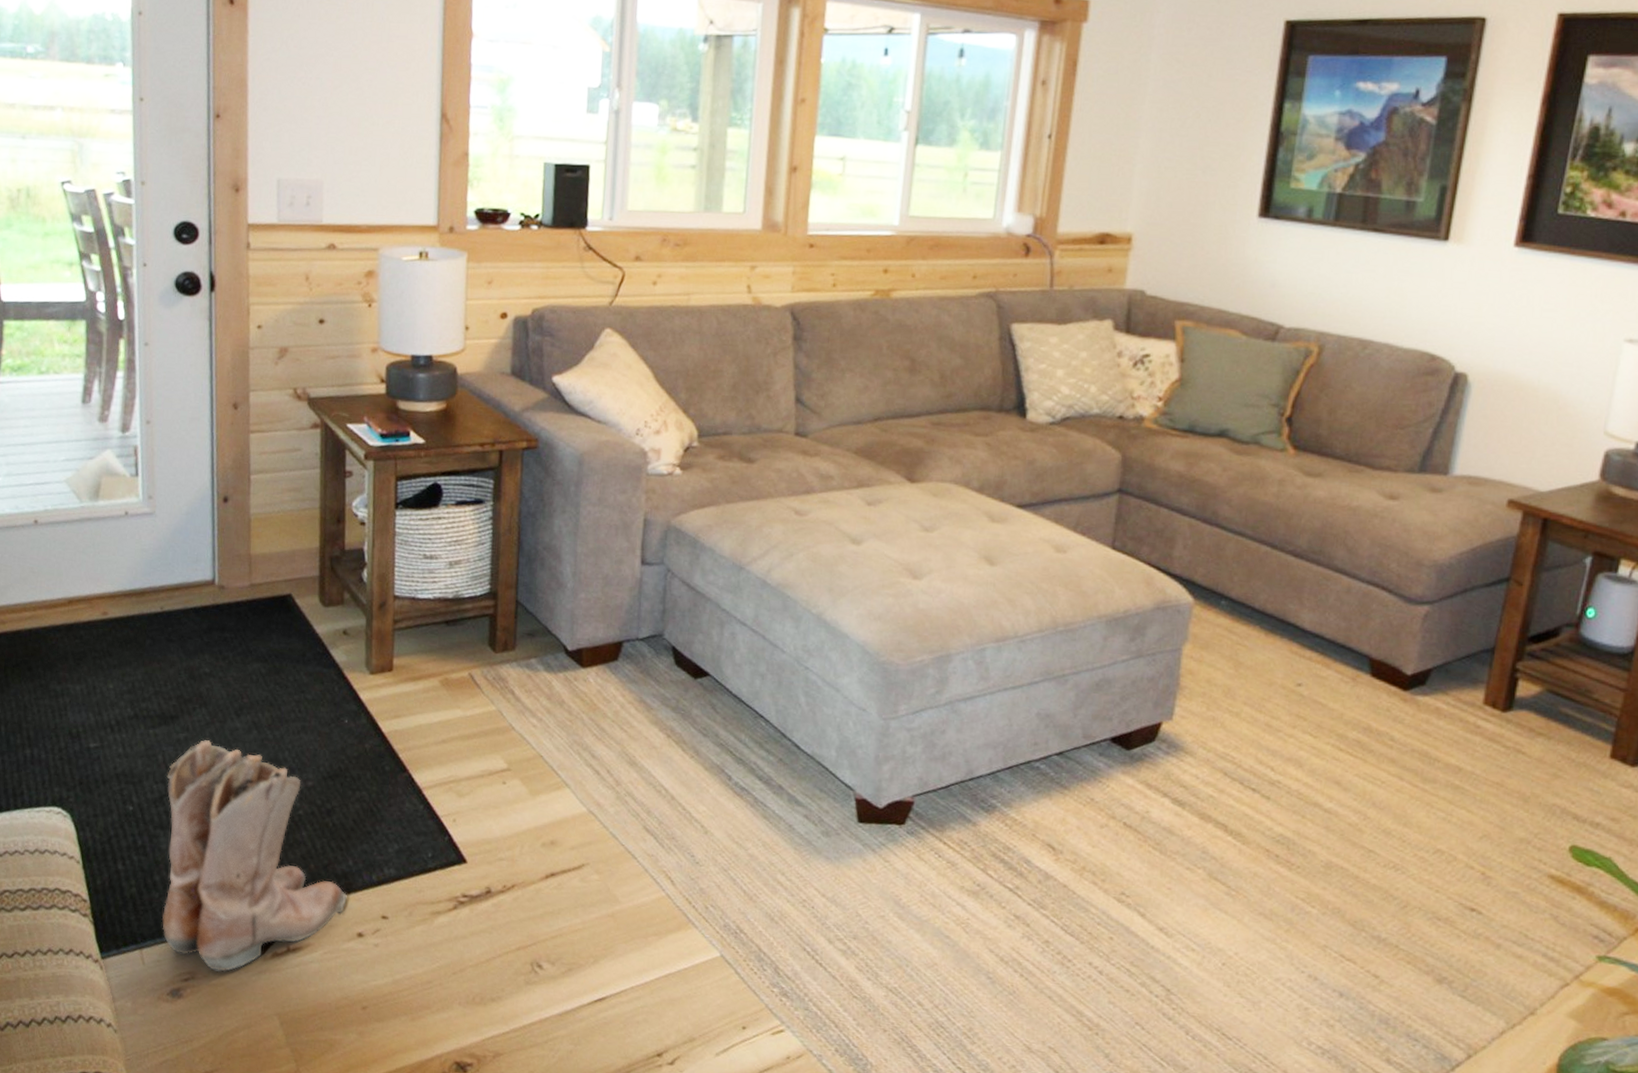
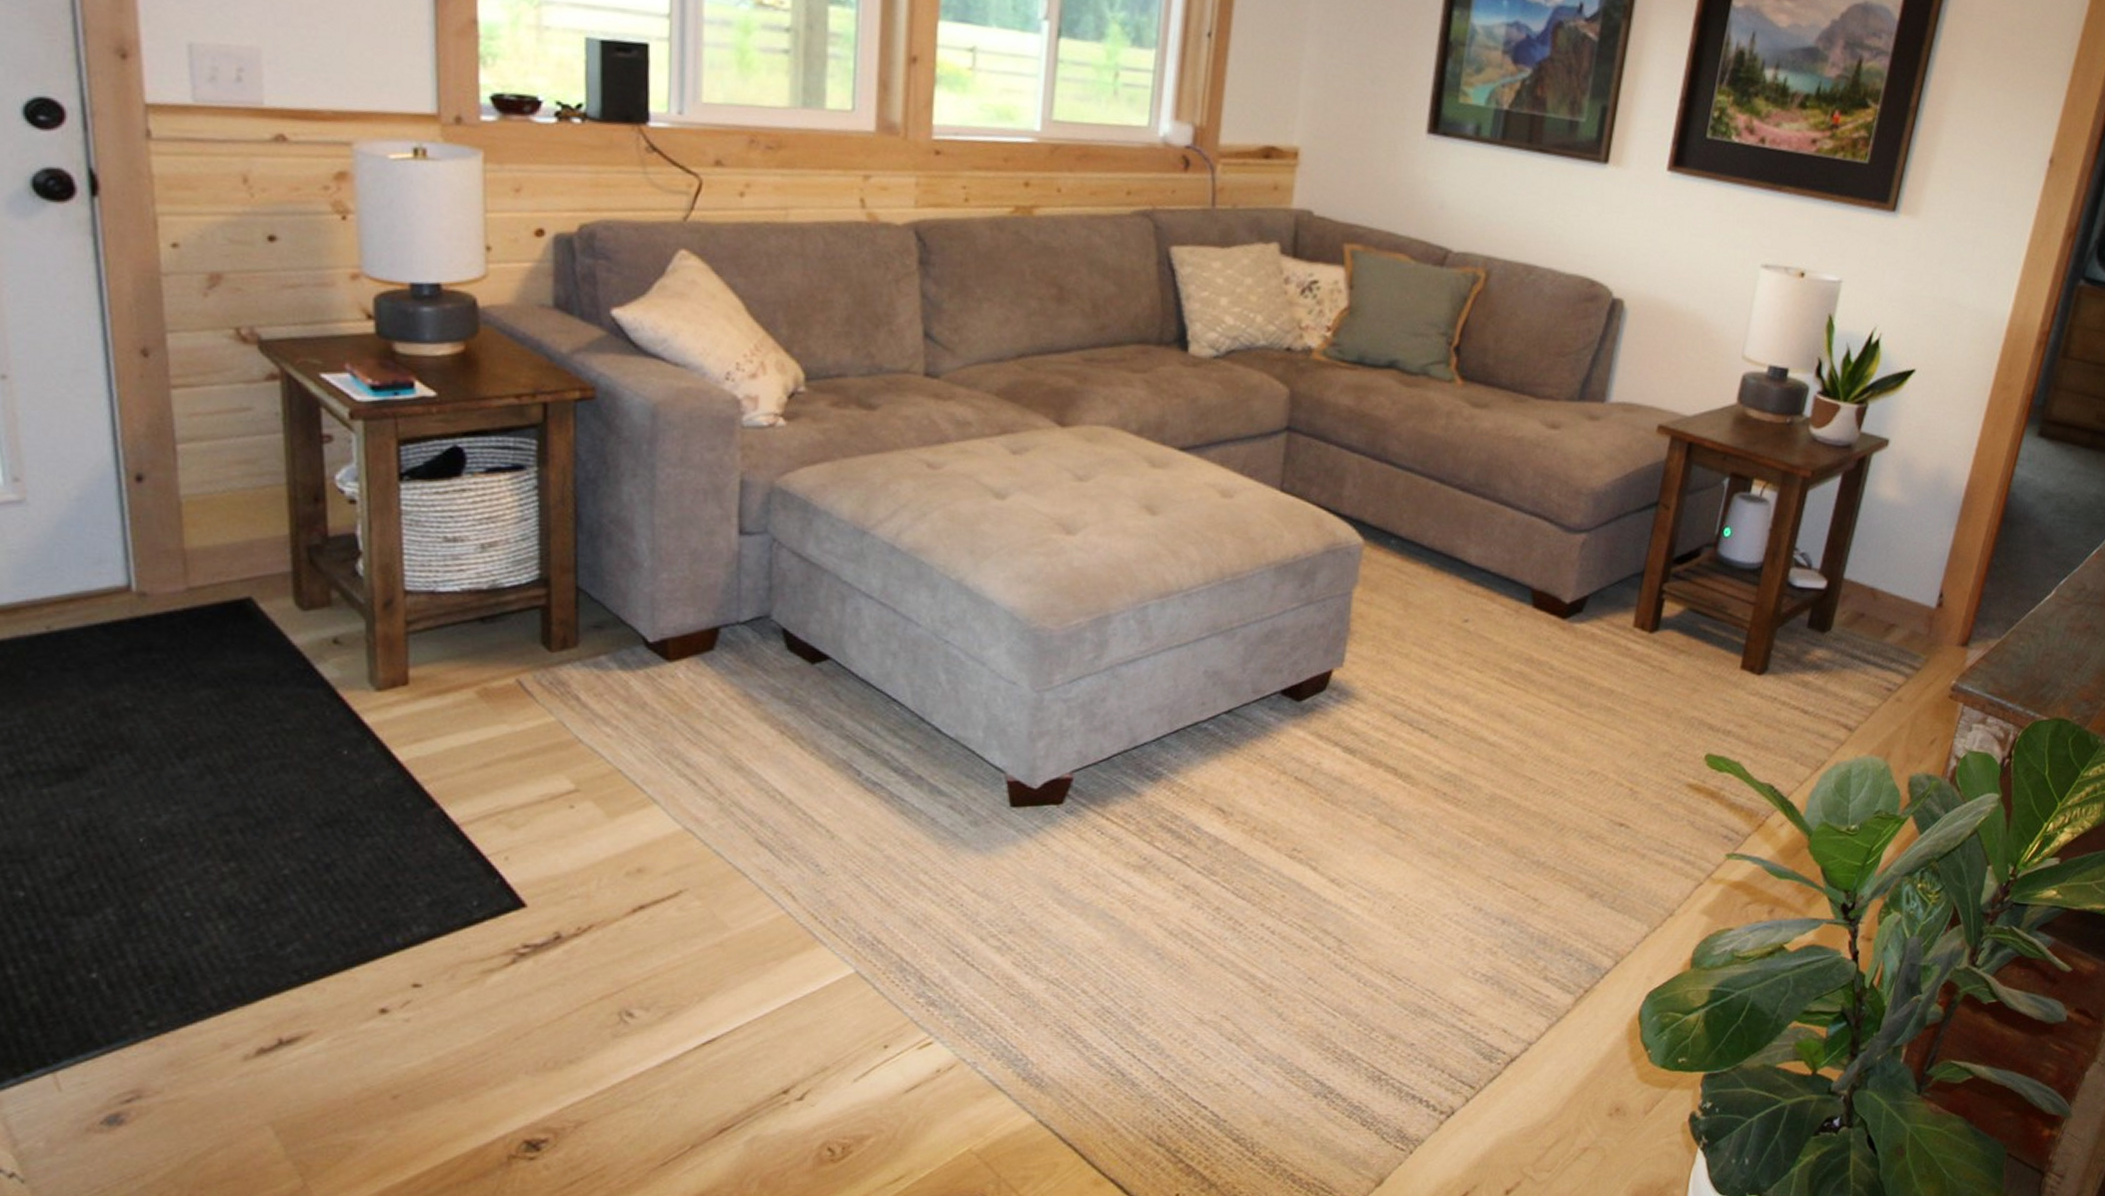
boots: present [162,740,347,972] -> none [75,795,361,1084]

